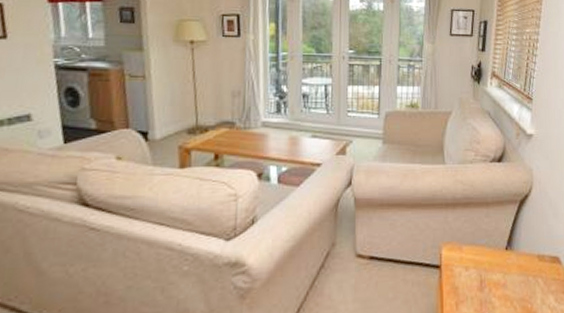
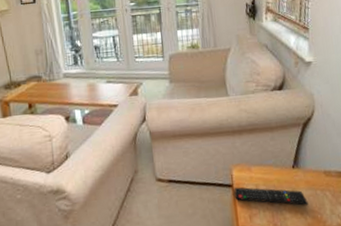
remote control: none [442,268,519,293] -> present [234,187,308,206]

